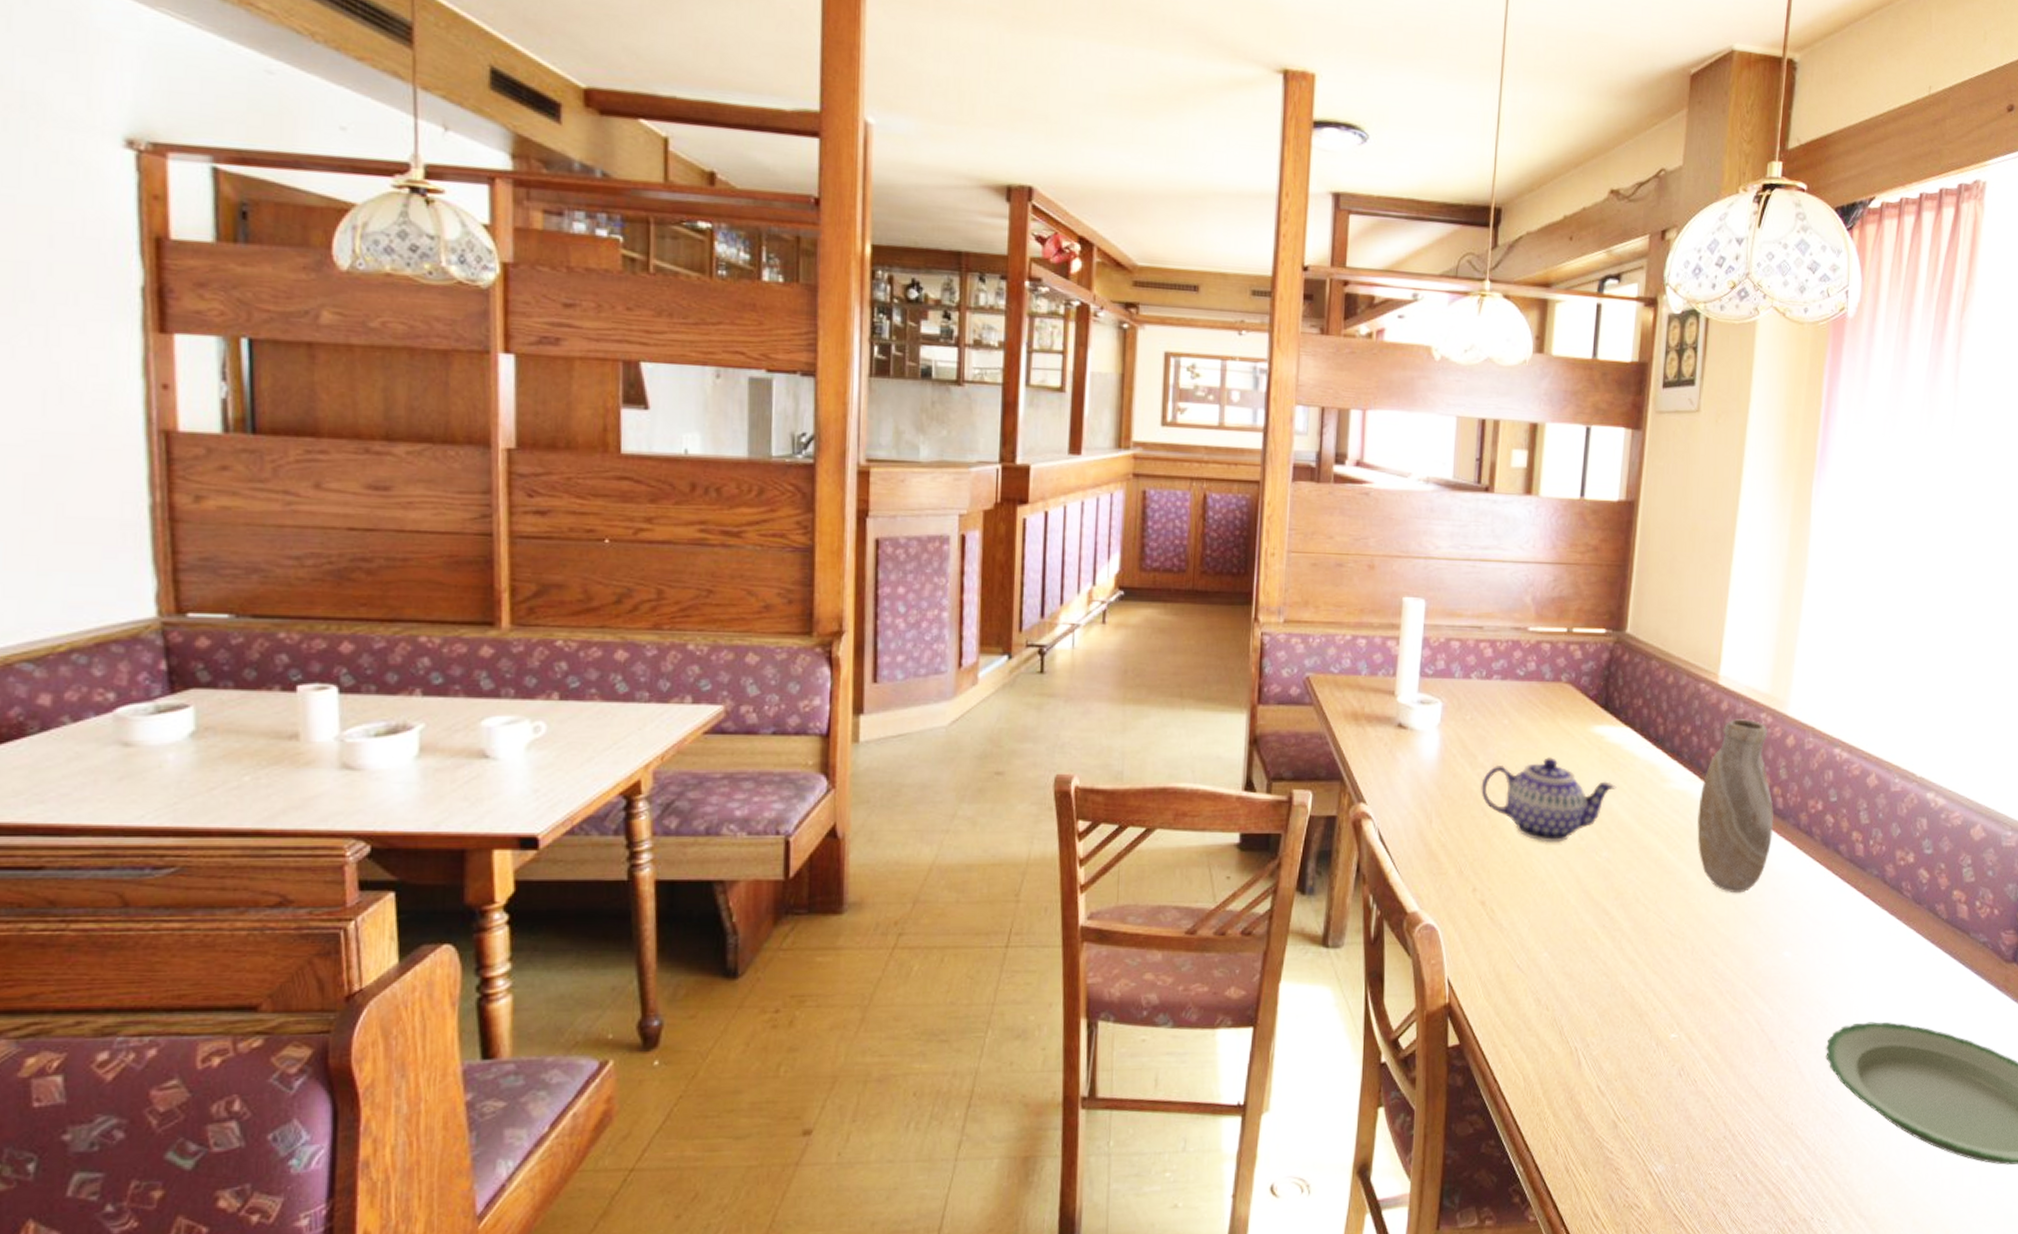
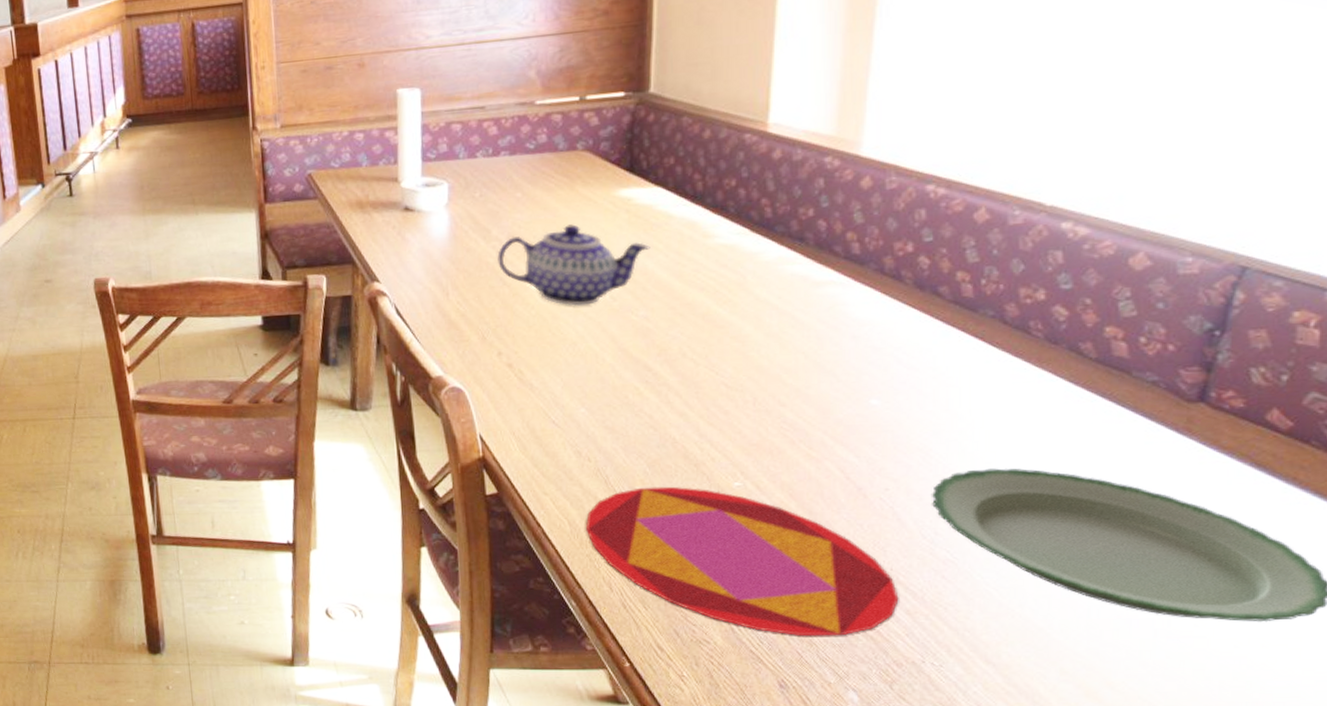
plate: none [1538,1038,1797,1197] -> present [585,486,899,637]
vase: present [1697,719,1774,894] -> none [751,165,850,344]

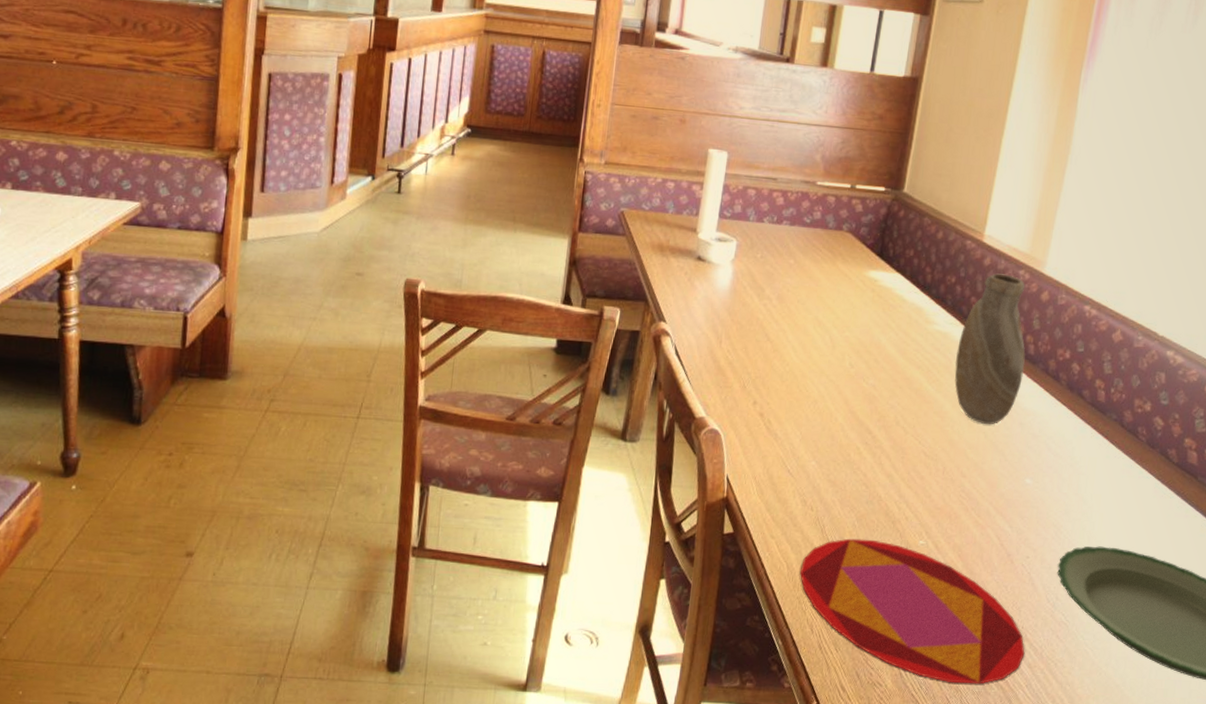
teapot: present [497,224,650,306] -> none [766,295,886,368]
vase: none [751,165,850,344] -> present [954,273,1026,425]

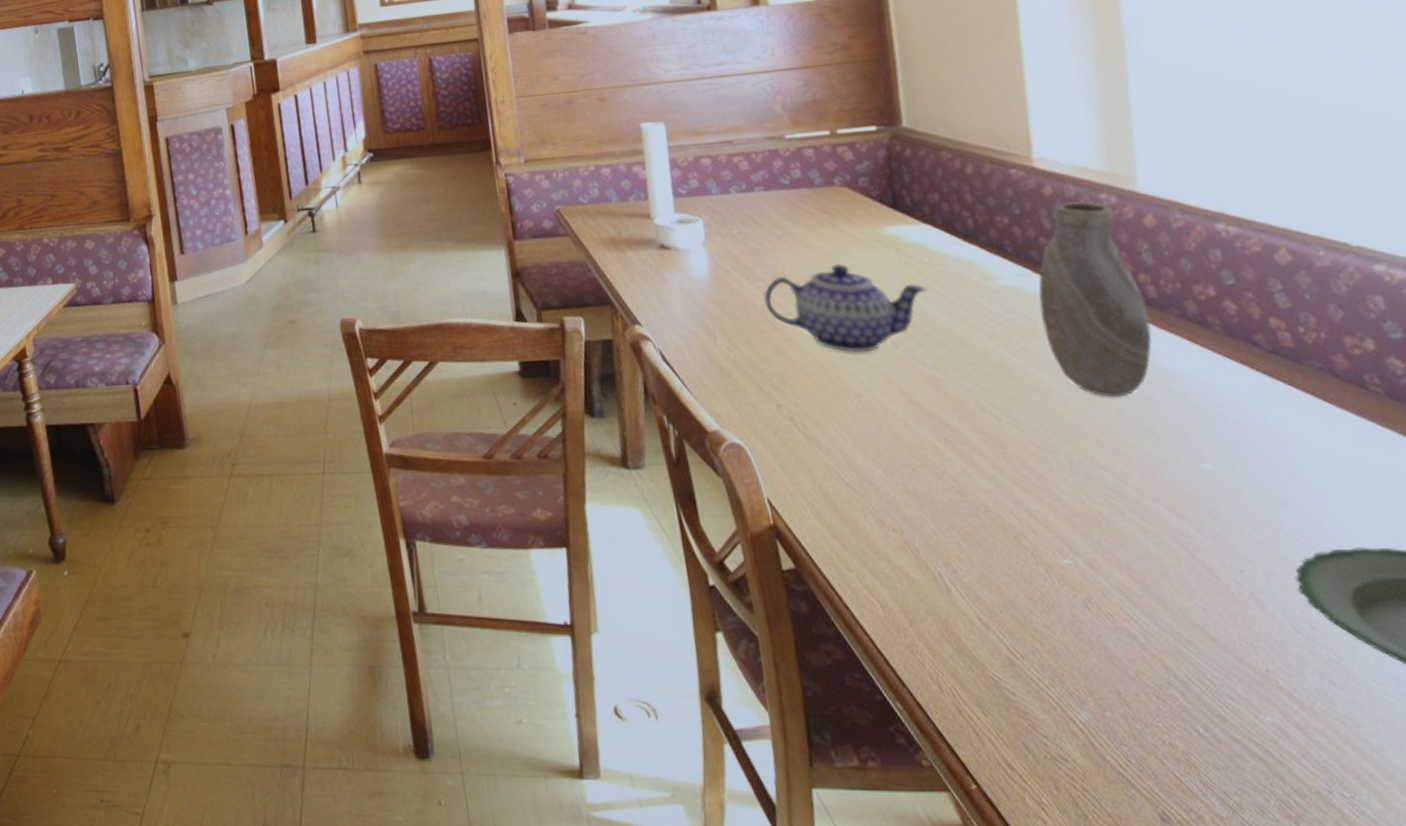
teapot: none [766,295,886,368] -> present [763,264,928,353]
plate: present [799,538,1025,684] -> none [900,563,1284,755]

